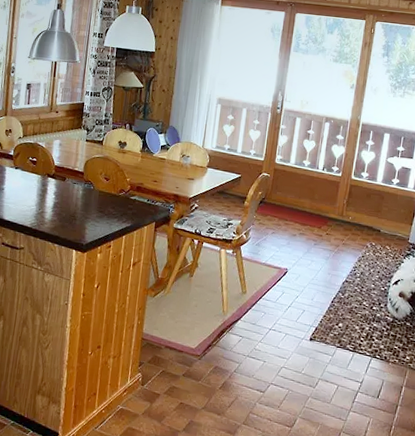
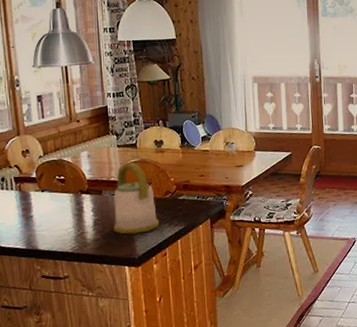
kettle: none [68,157,110,223] -> present [112,163,159,234]

